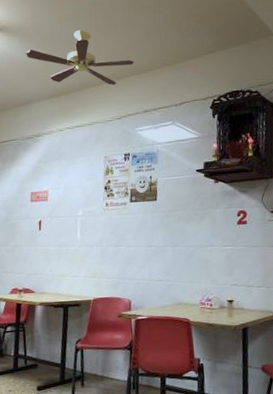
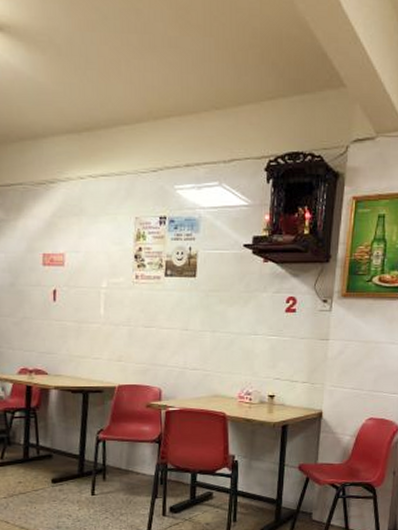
ceiling fan: present [26,29,134,85] -> none [35,44,175,127]

